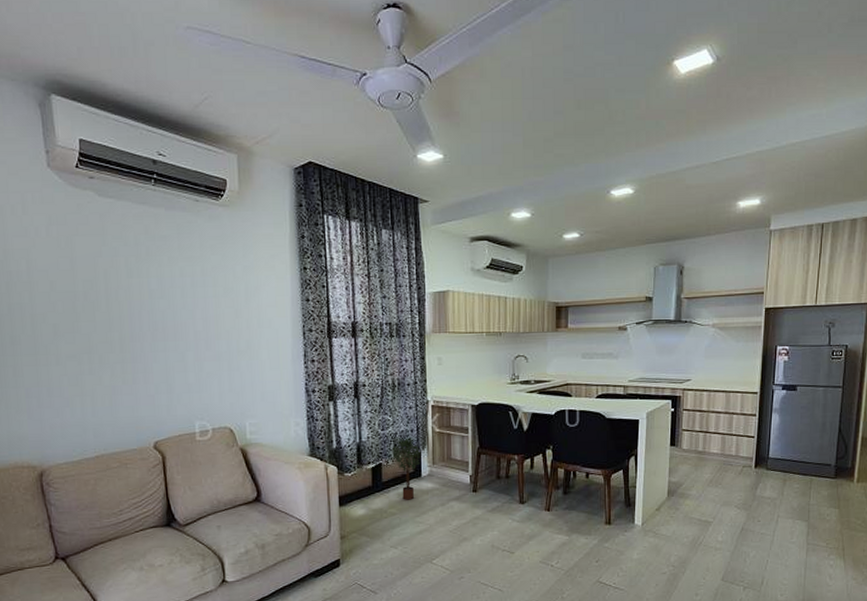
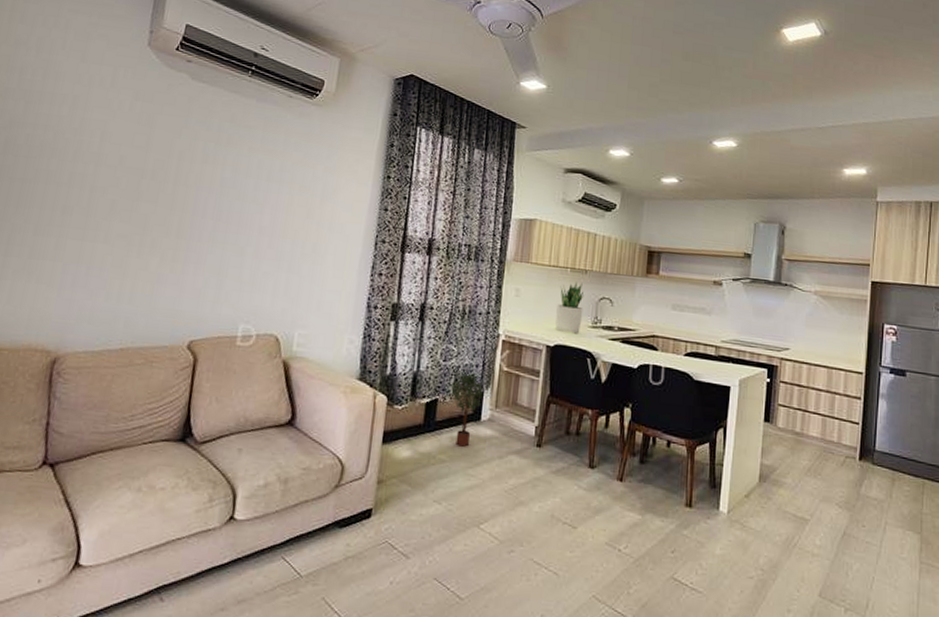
planter: none [477,344,501,392] -> present [555,282,584,334]

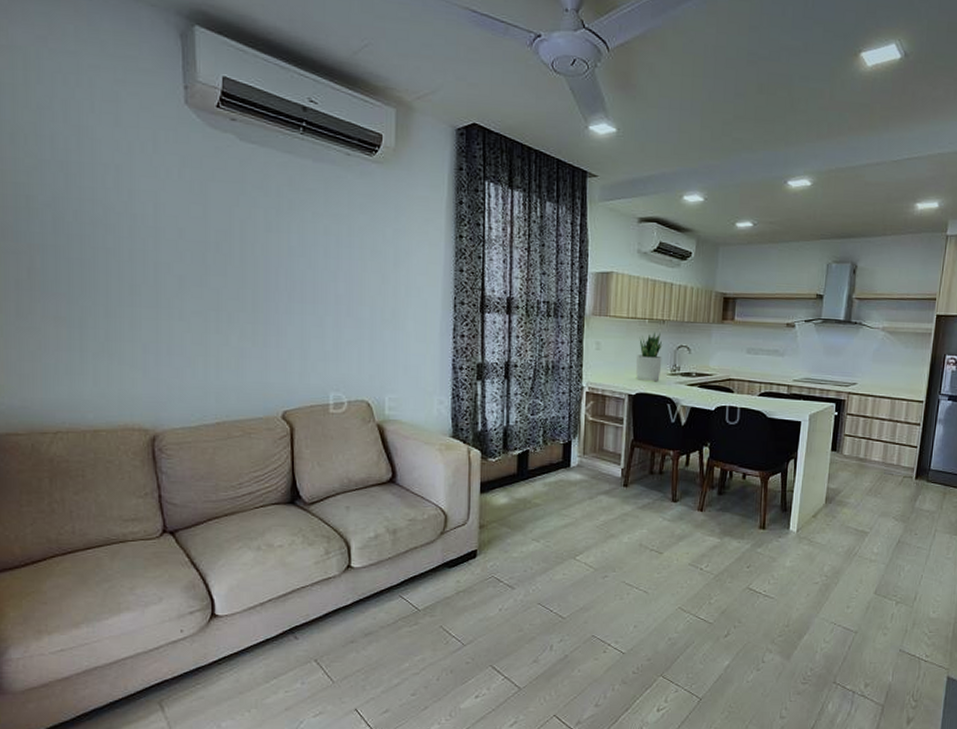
potted tree: present [450,374,484,447] -> none [539,426,572,491]

